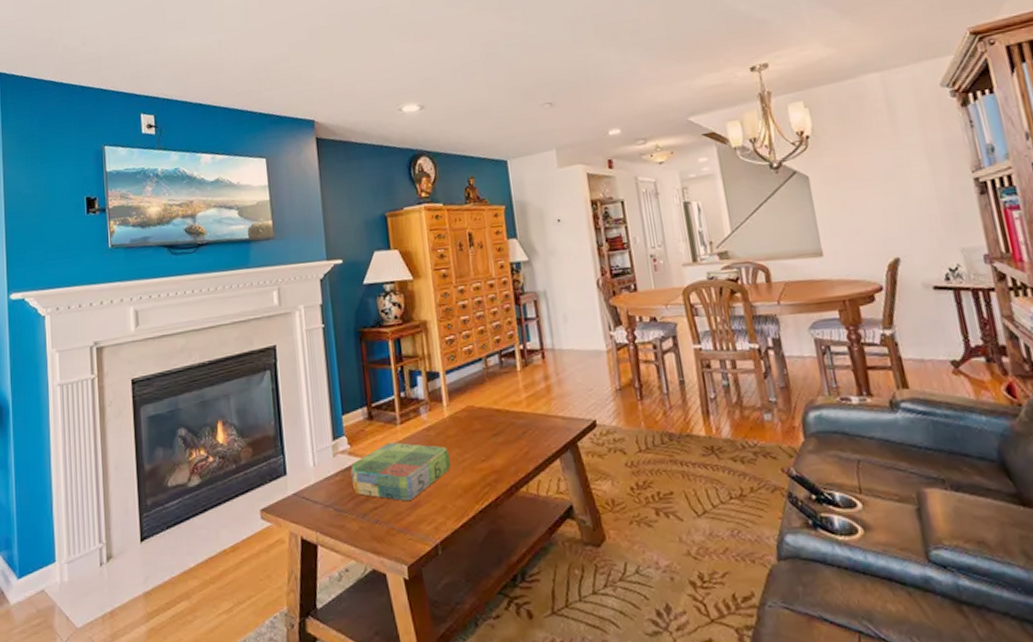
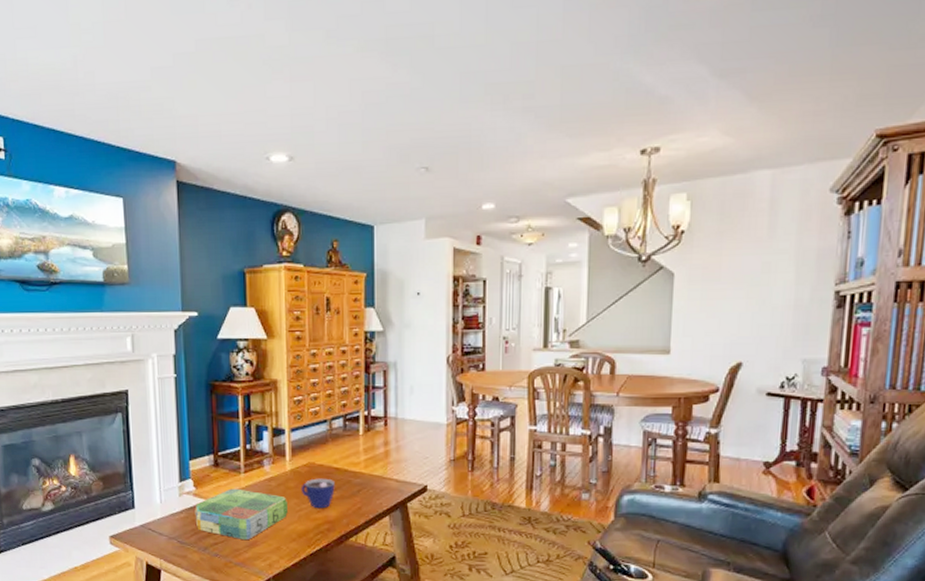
cup: none [461,422,498,458] -> present [301,478,335,509]

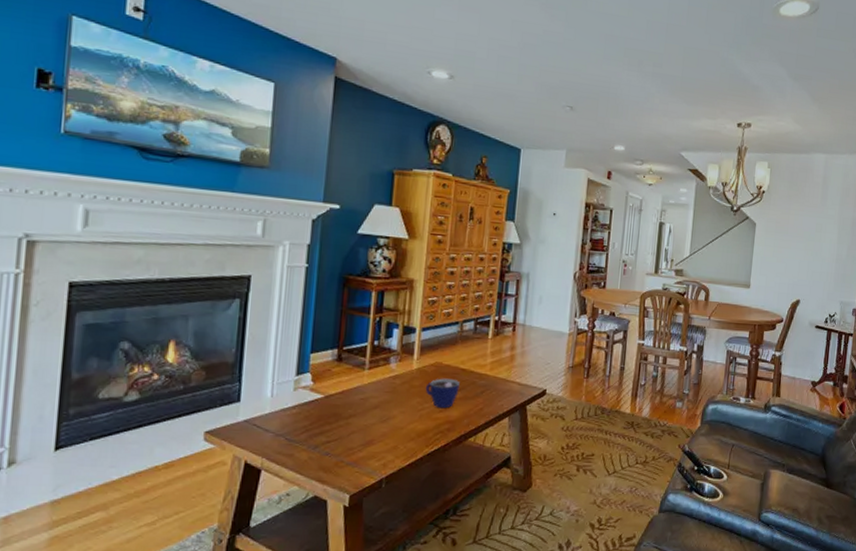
board game: present [195,488,288,541] -> none [308,384,410,439]

